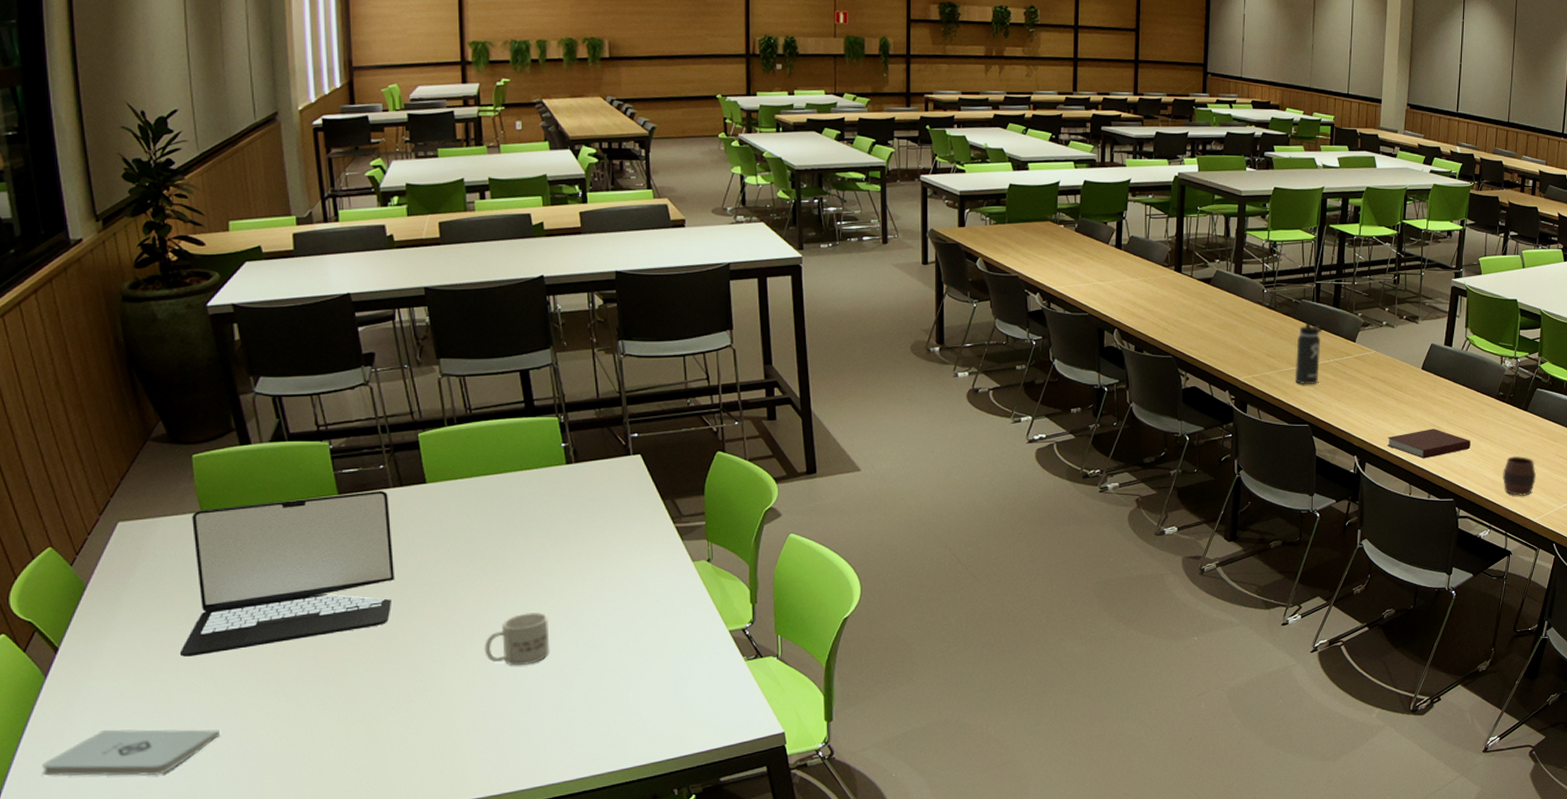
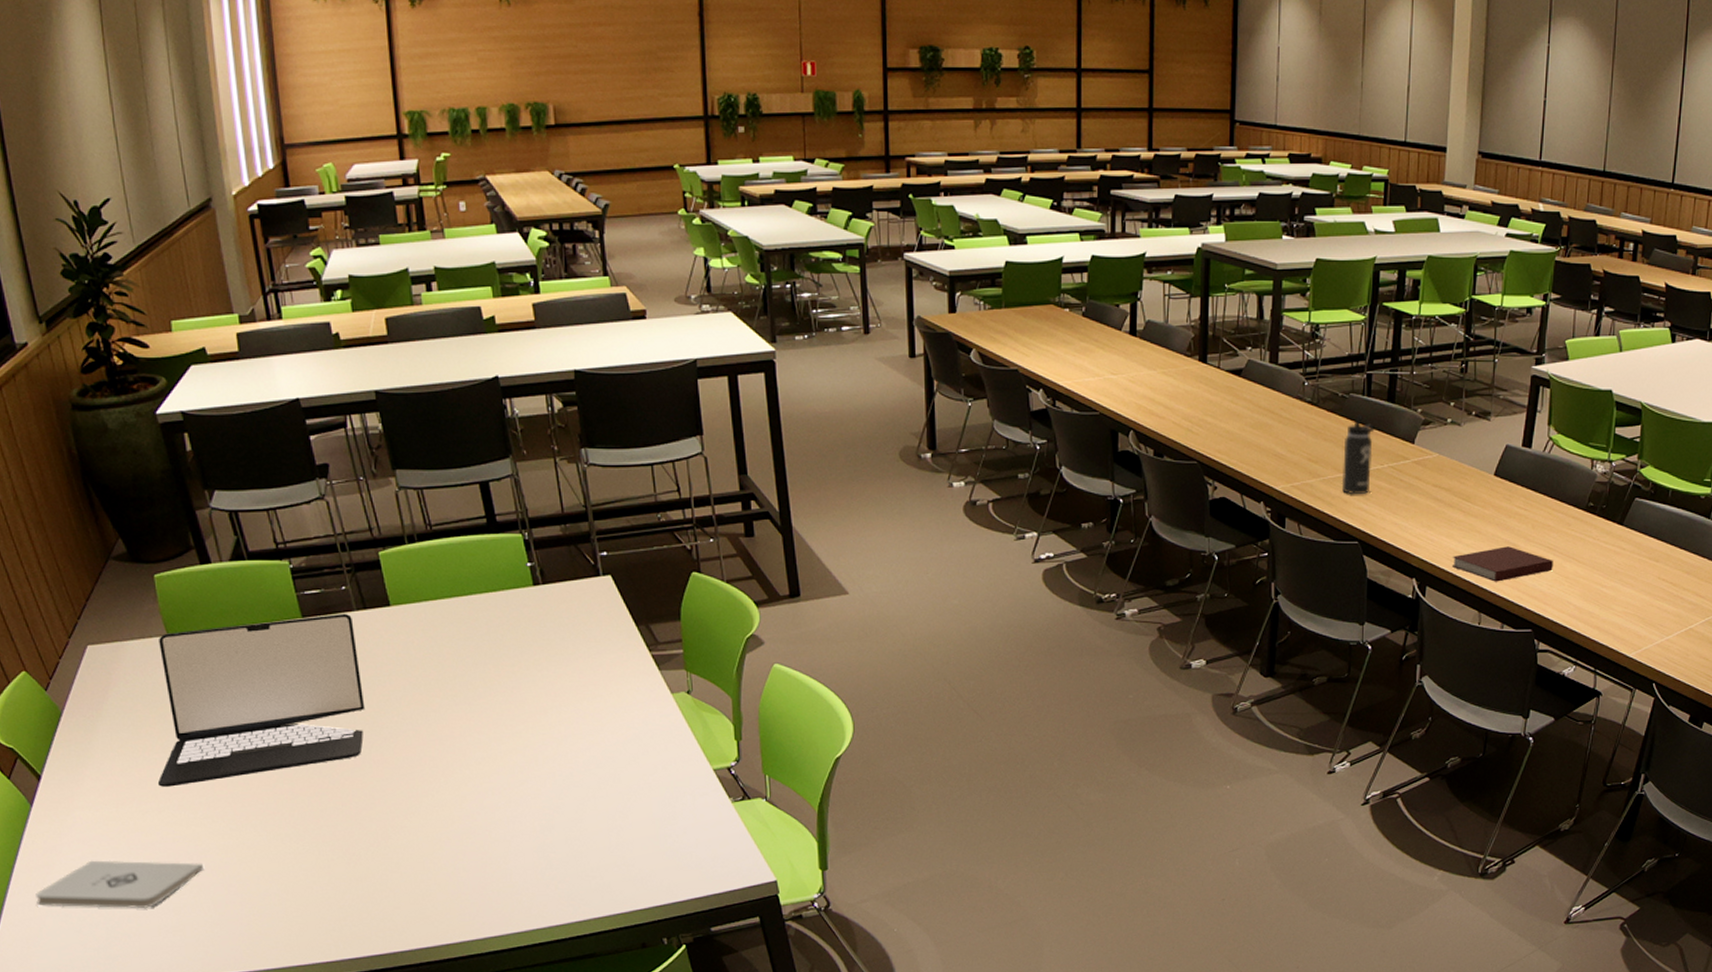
mug: present [484,612,550,666] -> none [460,745,527,803]
cup: present [1503,455,1537,497] -> none [1592,578,1634,628]

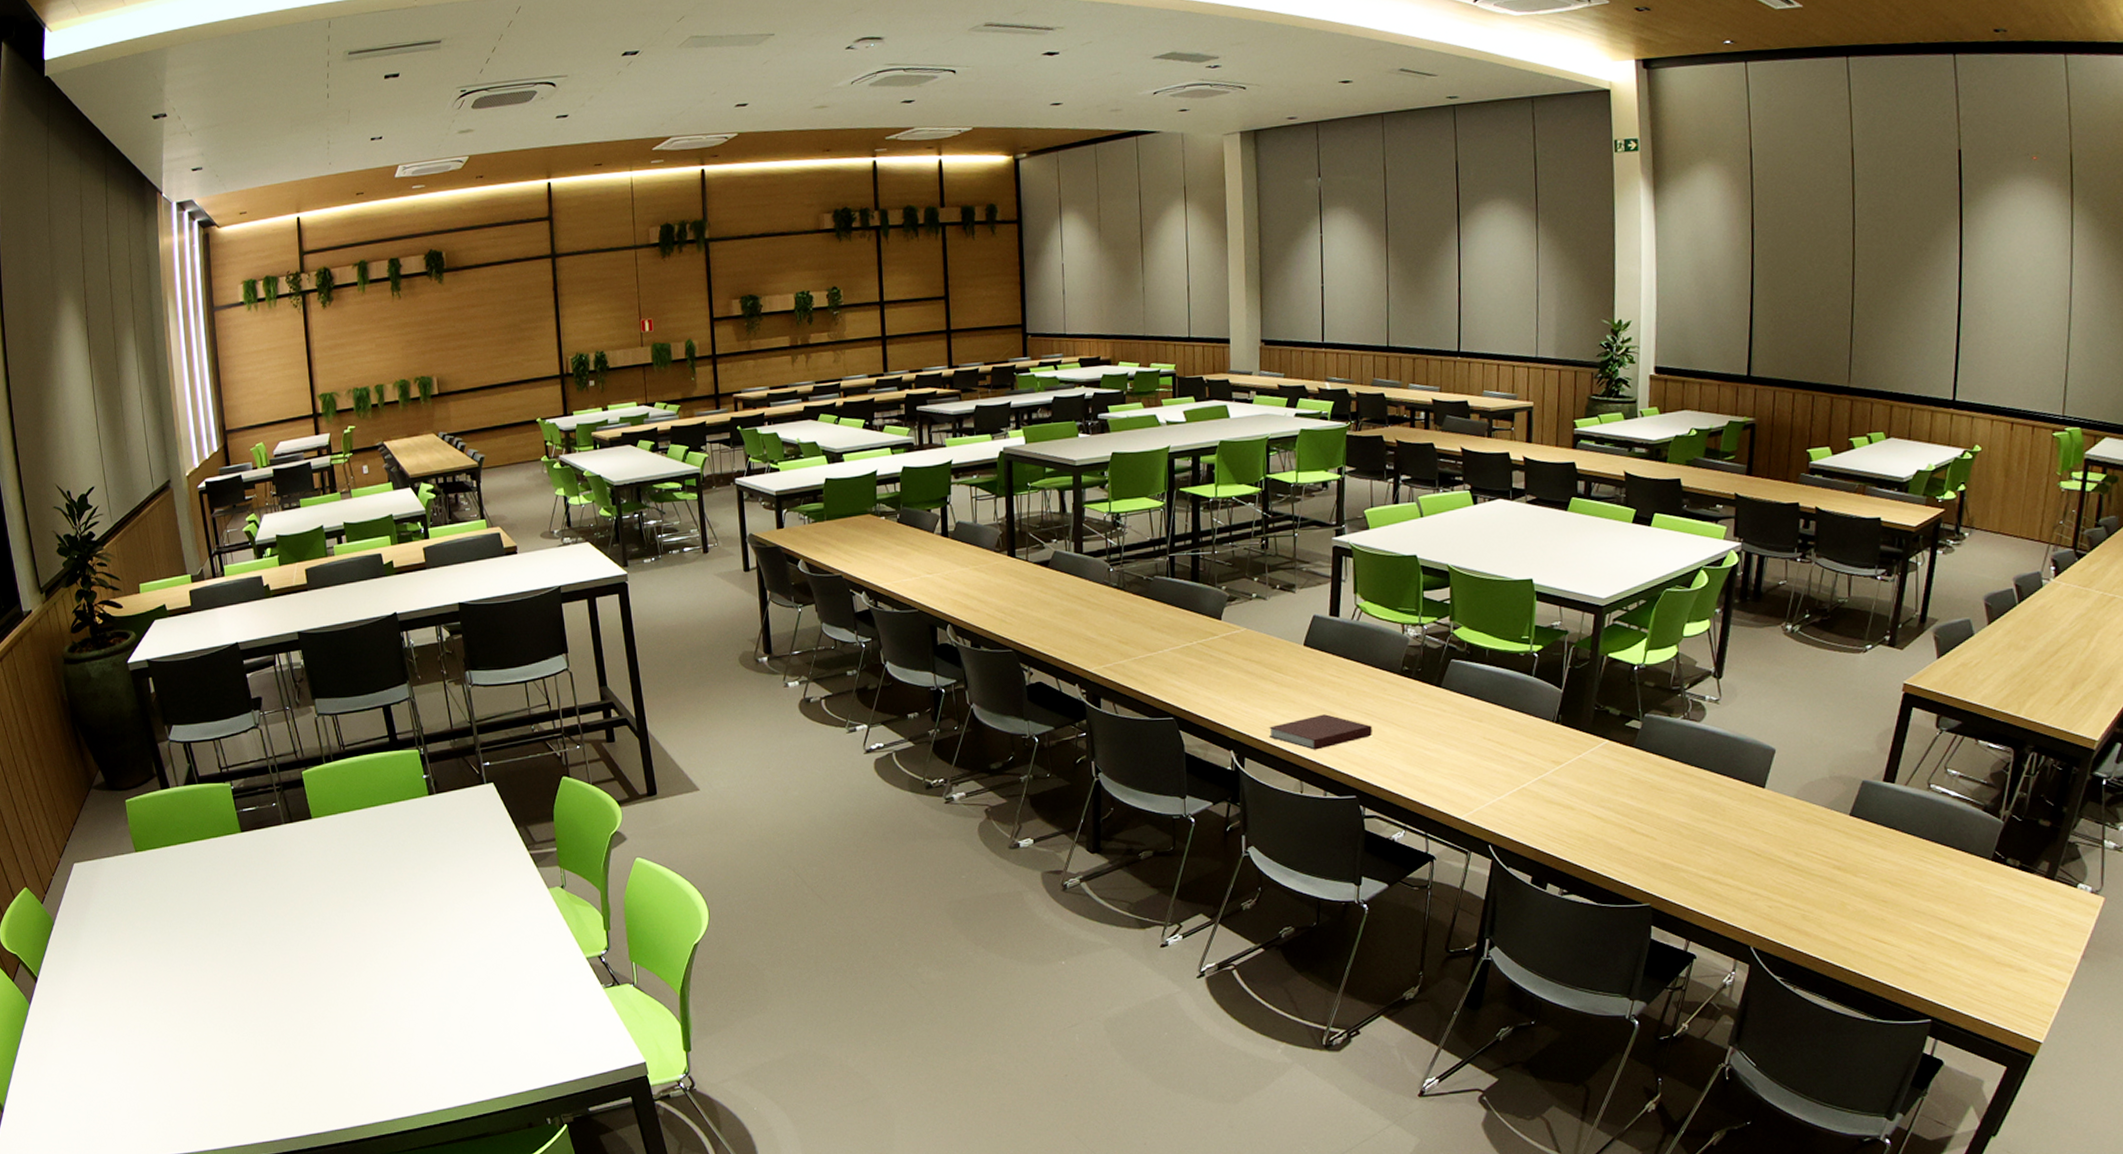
notepad: present [36,860,203,909] -> none [32,1051,163,1095]
laptop: present [157,613,366,787] -> none [127,826,293,985]
thermos bottle: present [1341,414,1375,495] -> none [1152,595,1181,673]

